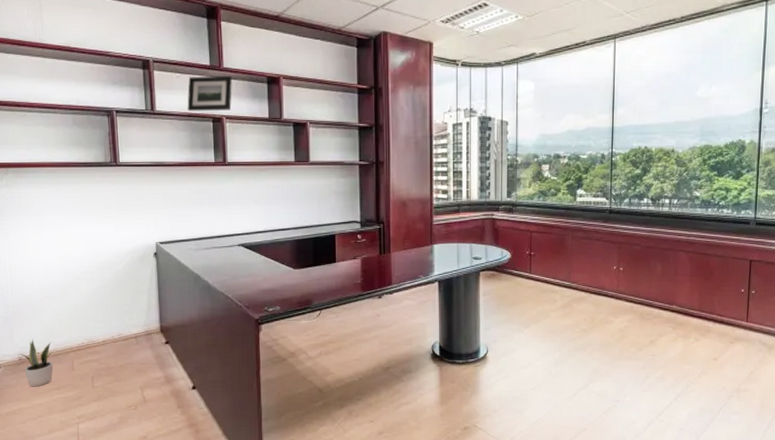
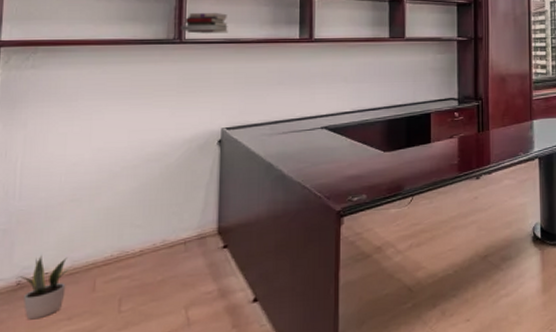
books: none [114,137,154,157] -> present [180,12,228,34]

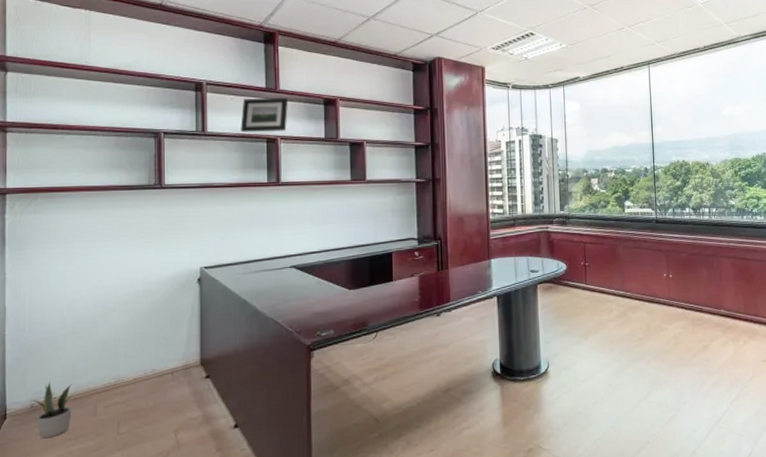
books: present [180,12,228,34] -> none [160,158,203,179]

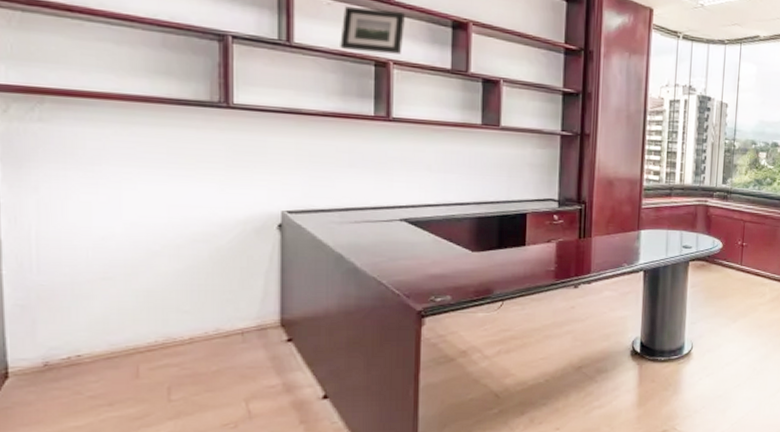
potted plant: present [31,381,77,439] -> none [43,335,110,403]

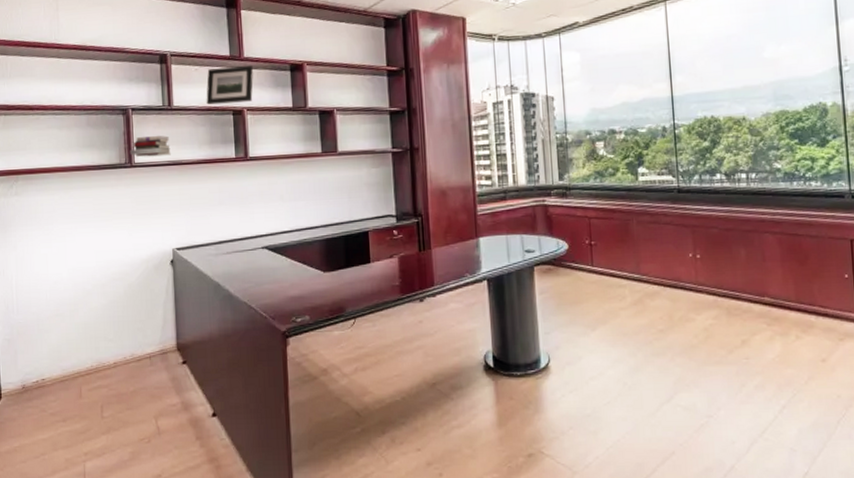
books: none [226,73,287,101] -> present [130,135,171,157]

